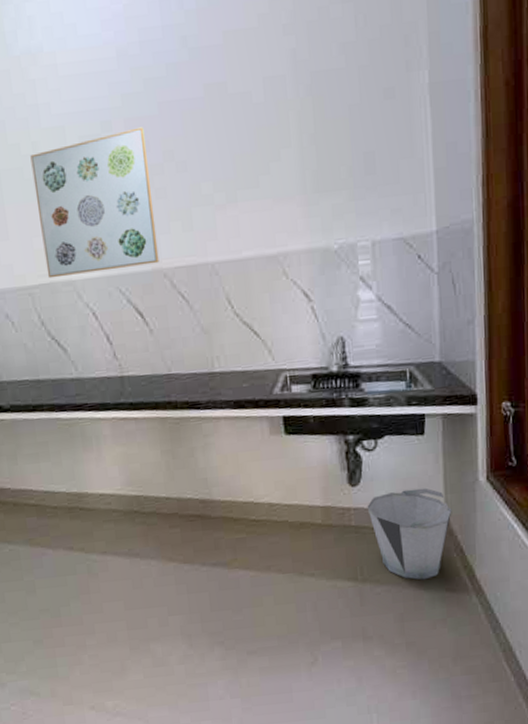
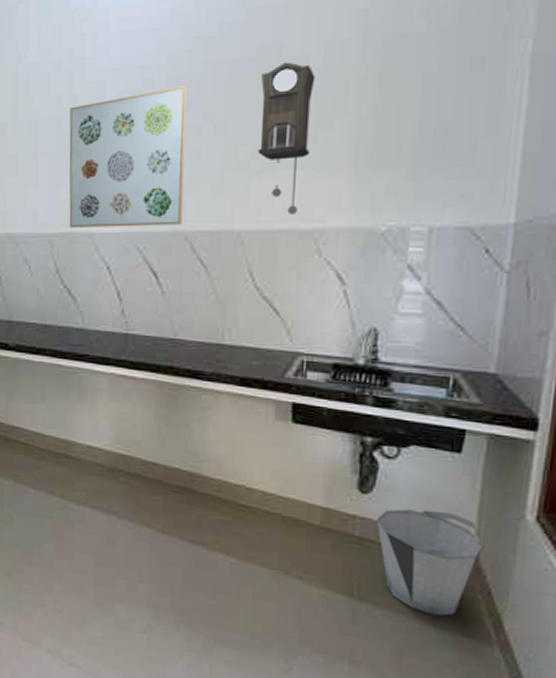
pendulum clock: none [212,99,264,242] -> present [258,62,316,214]

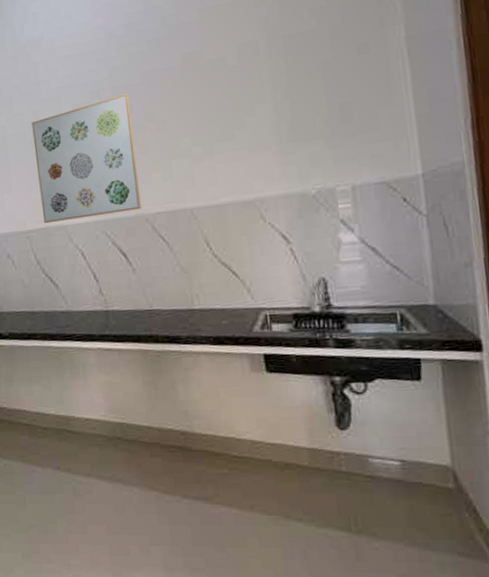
pendulum clock: present [258,62,316,214] -> none [189,64,240,189]
bucket: present [376,509,484,617] -> none [358,437,460,540]

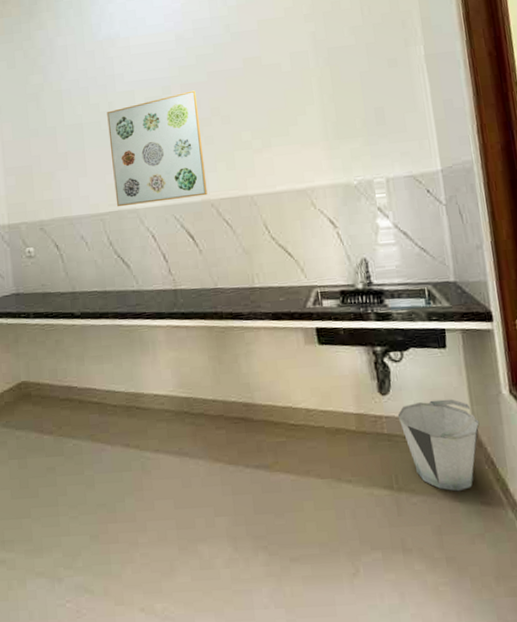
bucket: none [358,437,460,540] -> present [397,399,480,492]

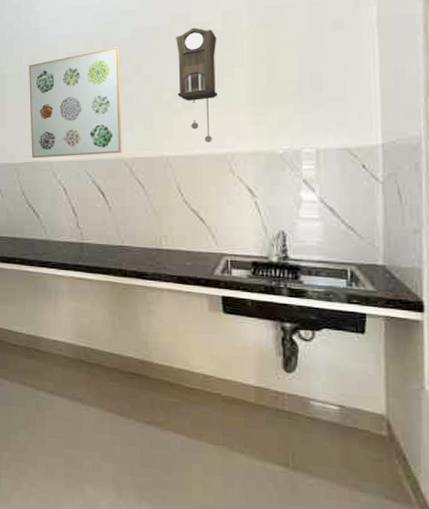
pendulum clock: none [249,69,293,179] -> present [176,27,217,142]
bucket: present [397,399,480,492] -> none [301,385,394,482]

